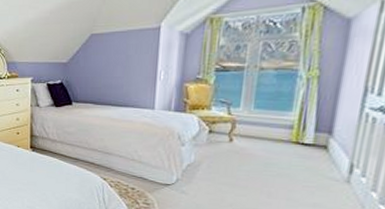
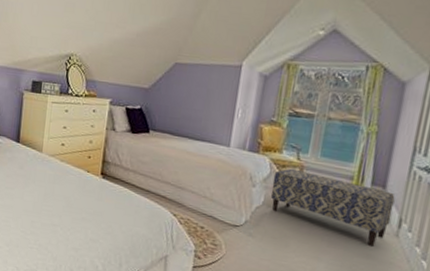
bench: none [201,124,344,195] -> present [270,168,395,247]

